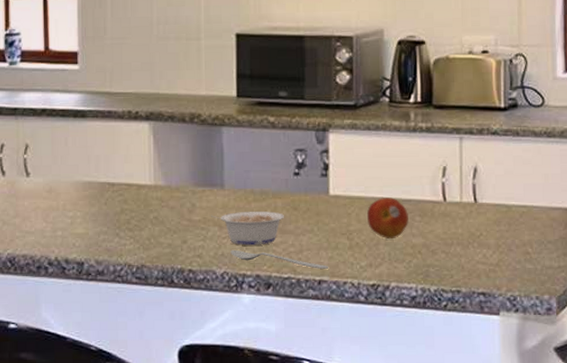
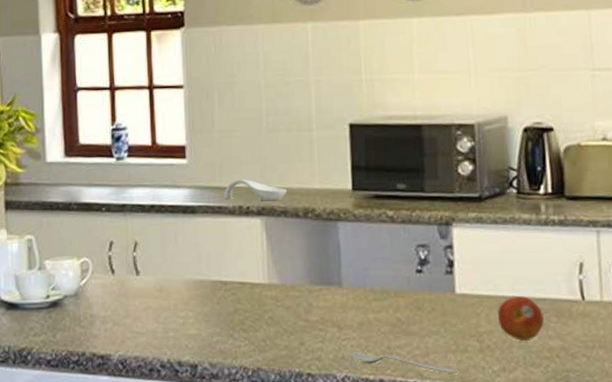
spoon rest: none [114,85,174,107] -> present [224,179,287,201]
legume: present [211,211,285,246] -> none [329,311,409,348]

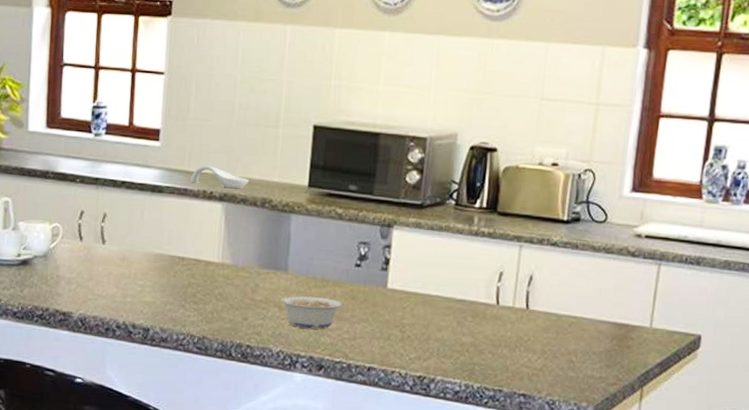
legume: none [329,311,409,348] -> present [273,296,343,329]
spoon: present [351,352,457,373] -> none [287,330,379,357]
fruit: present [497,296,544,342] -> none [420,295,461,336]

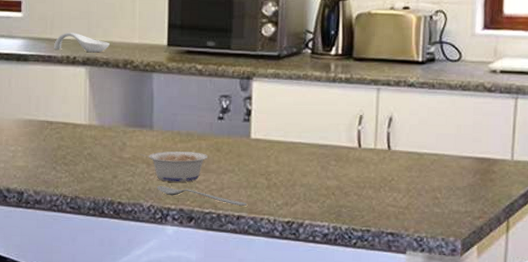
spoon: none [287,330,379,357] -> present [157,185,247,206]

